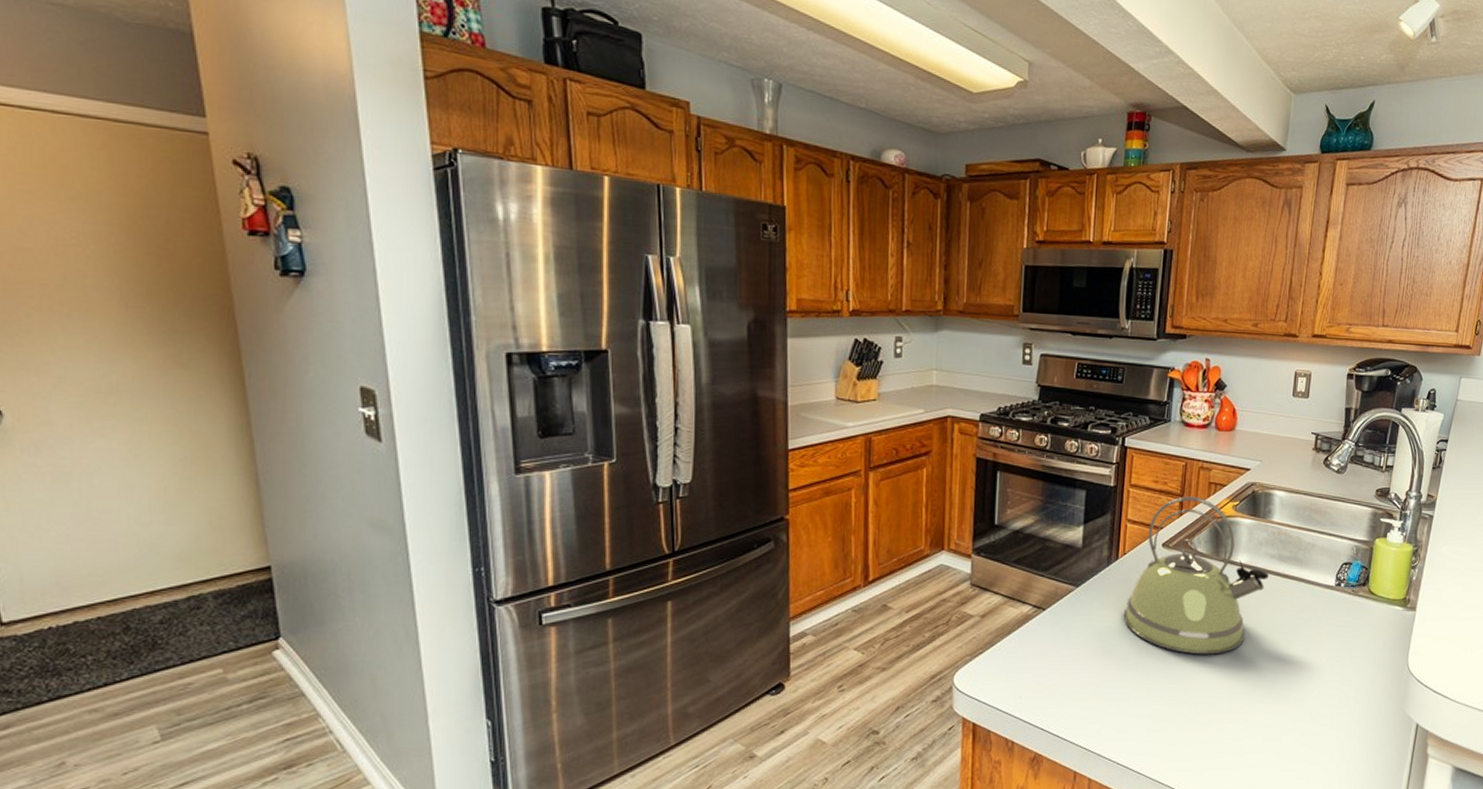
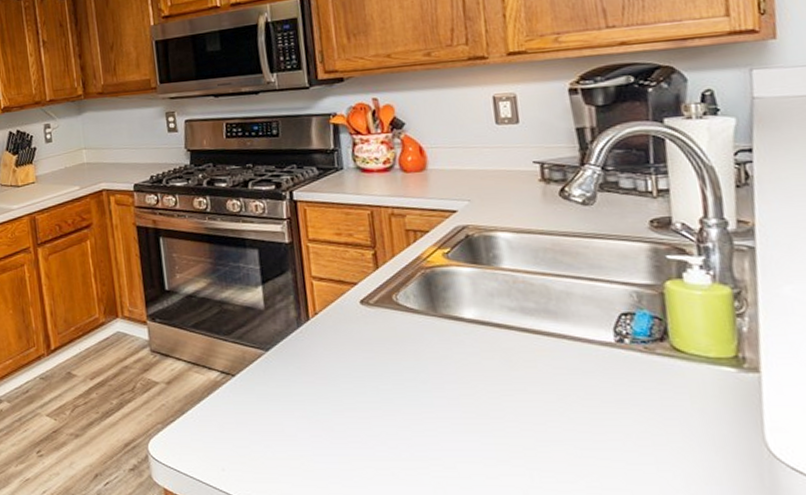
kettle: present [1123,496,1269,655] -> none [327,246,512,427]

